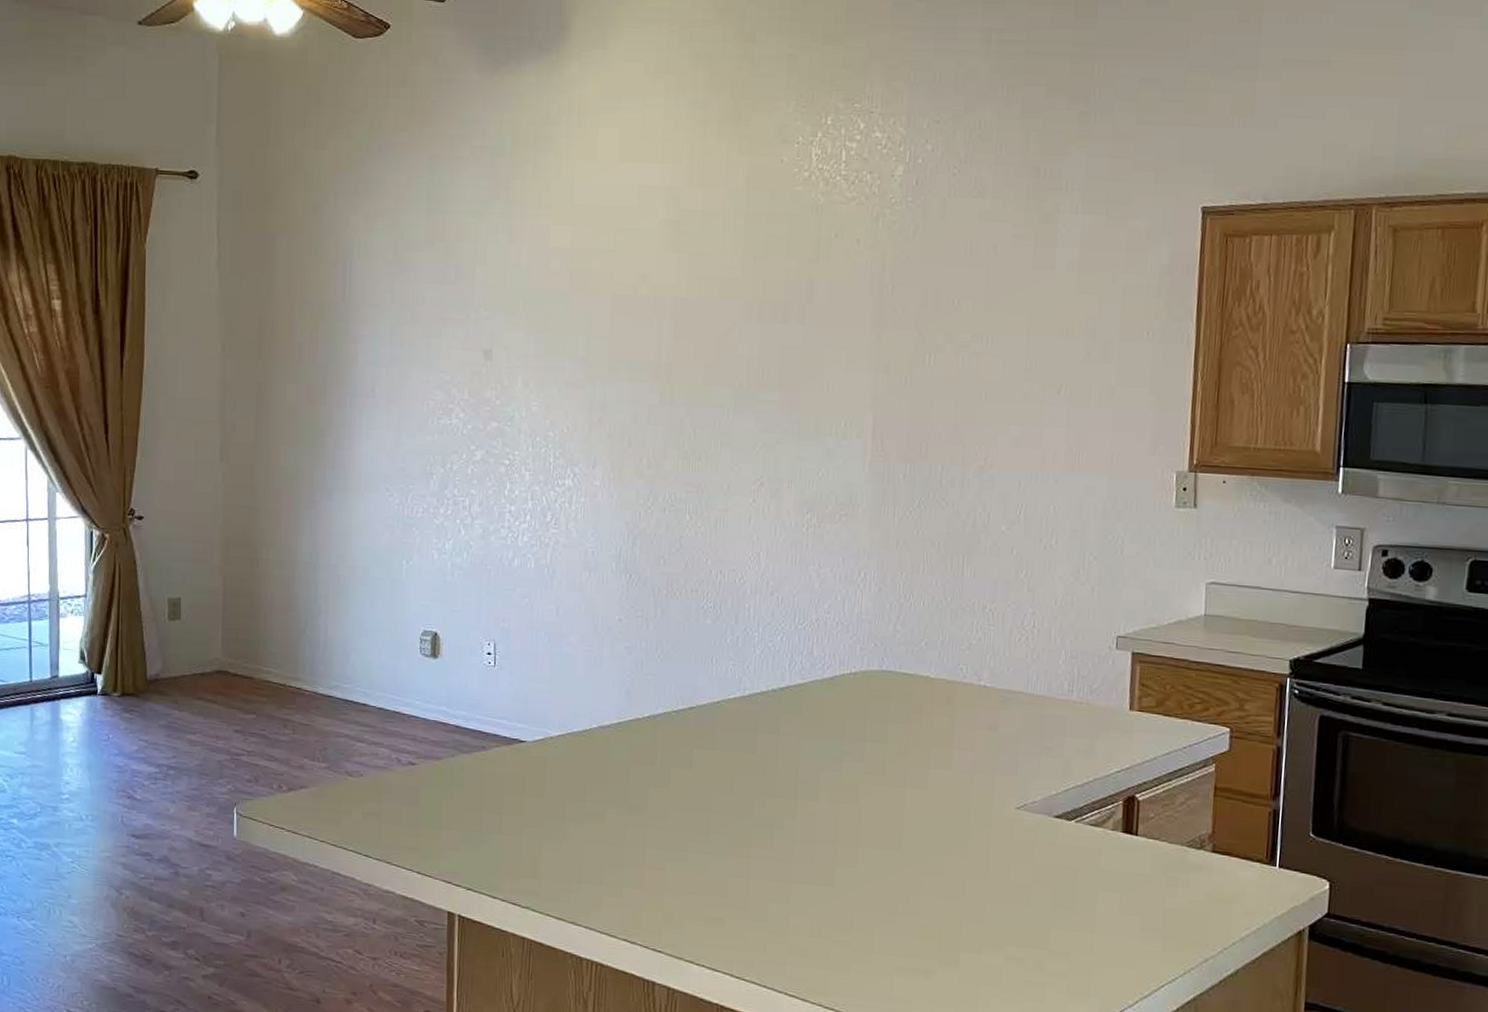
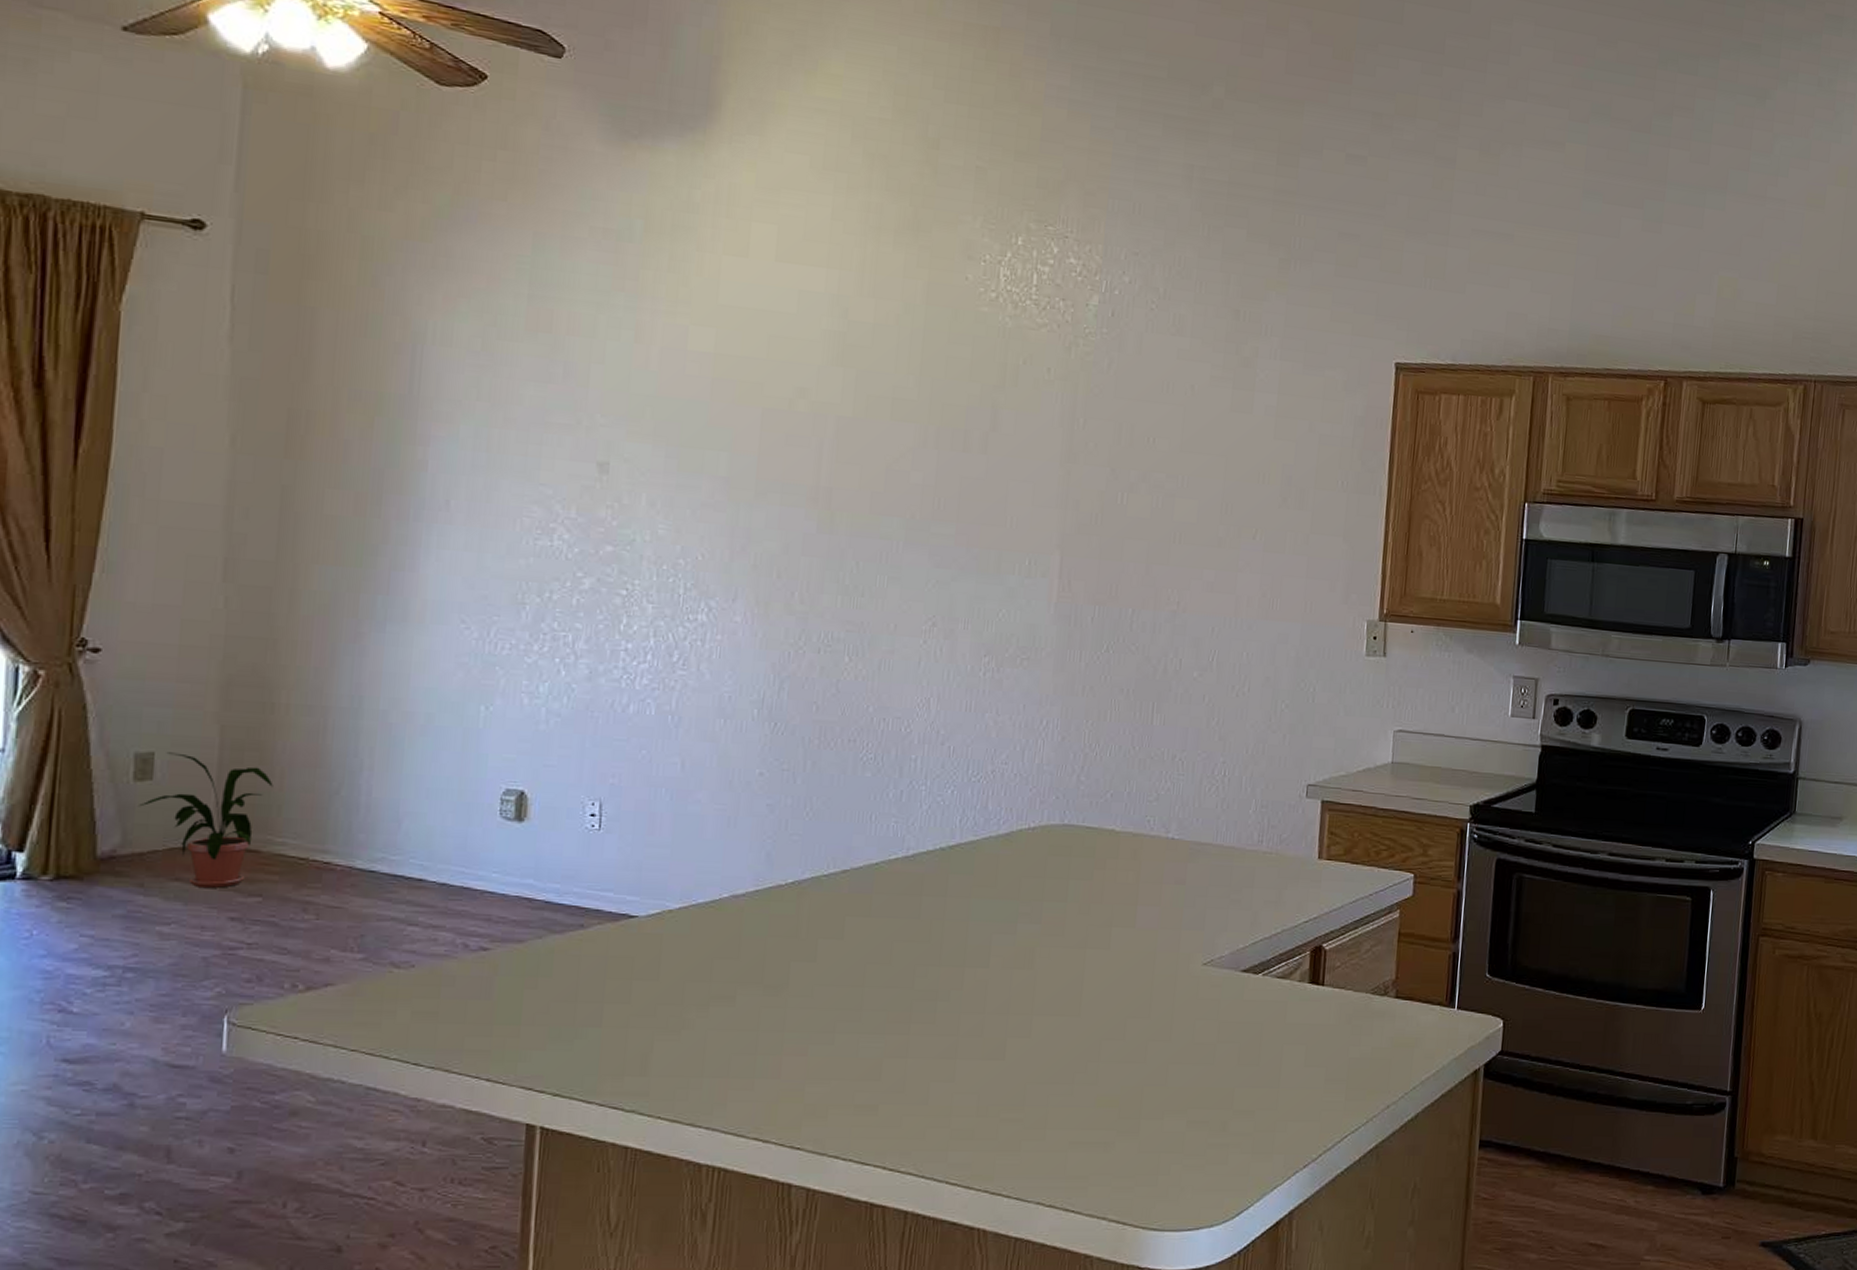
house plant: none [173,598,260,706] -> present [139,752,273,888]

